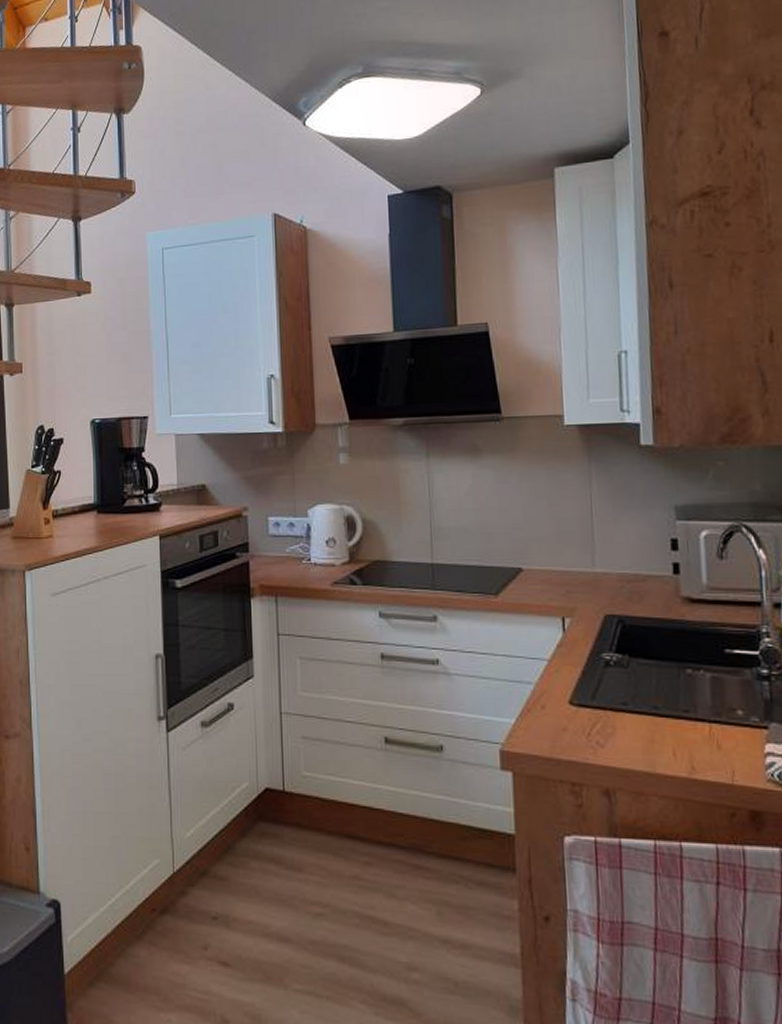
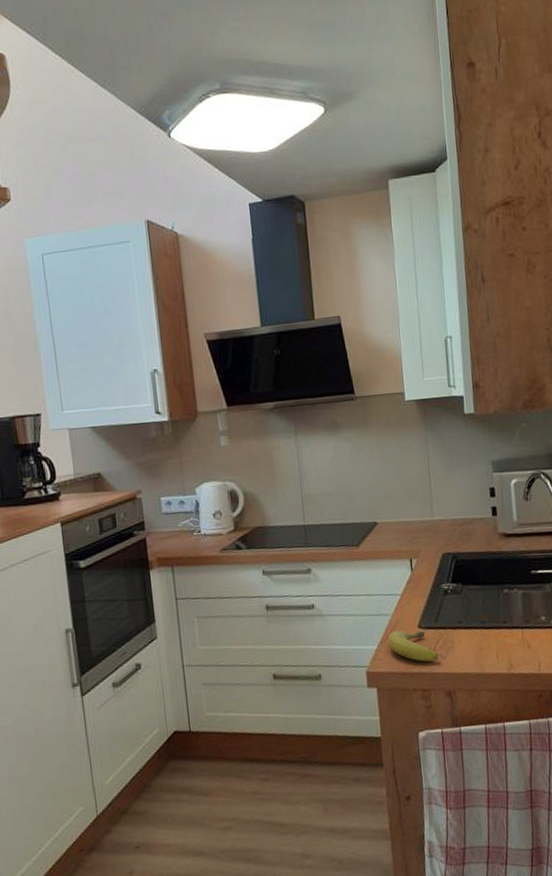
fruit: none [528,703,595,748] -> present [387,630,439,662]

